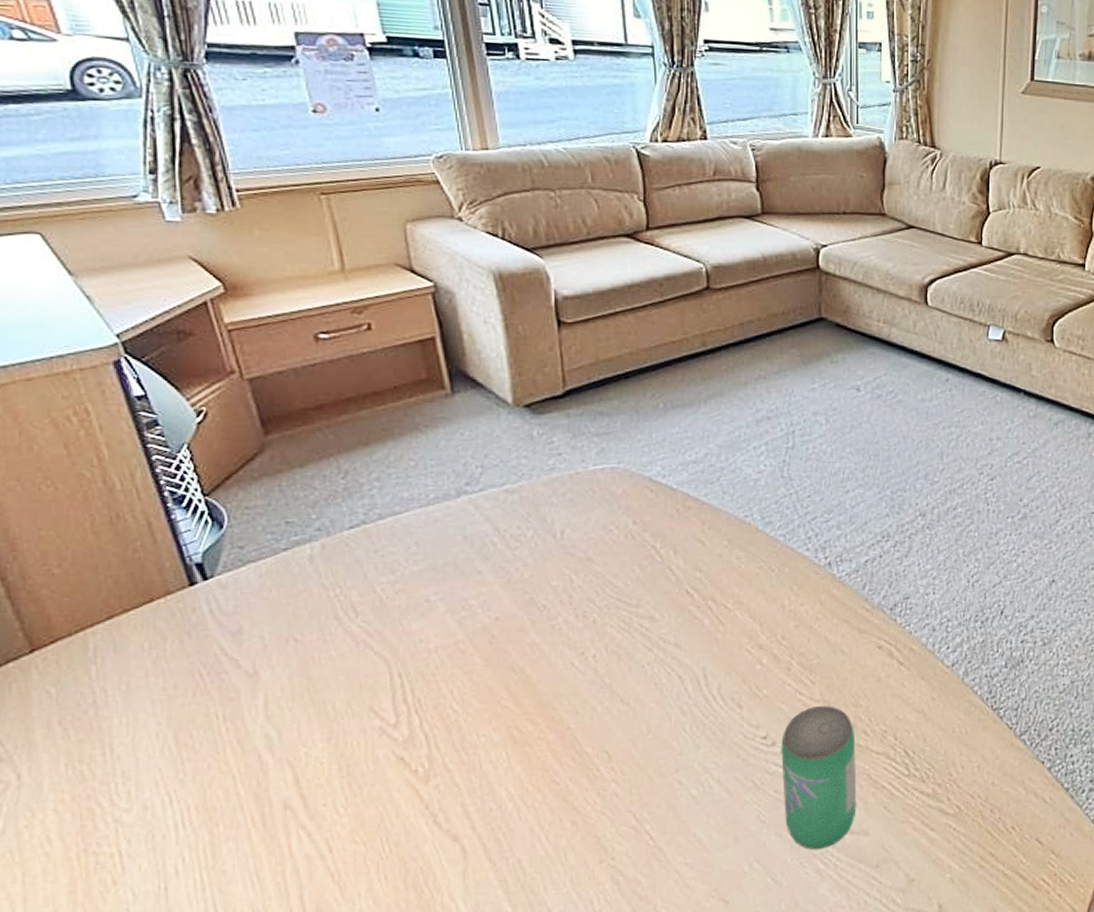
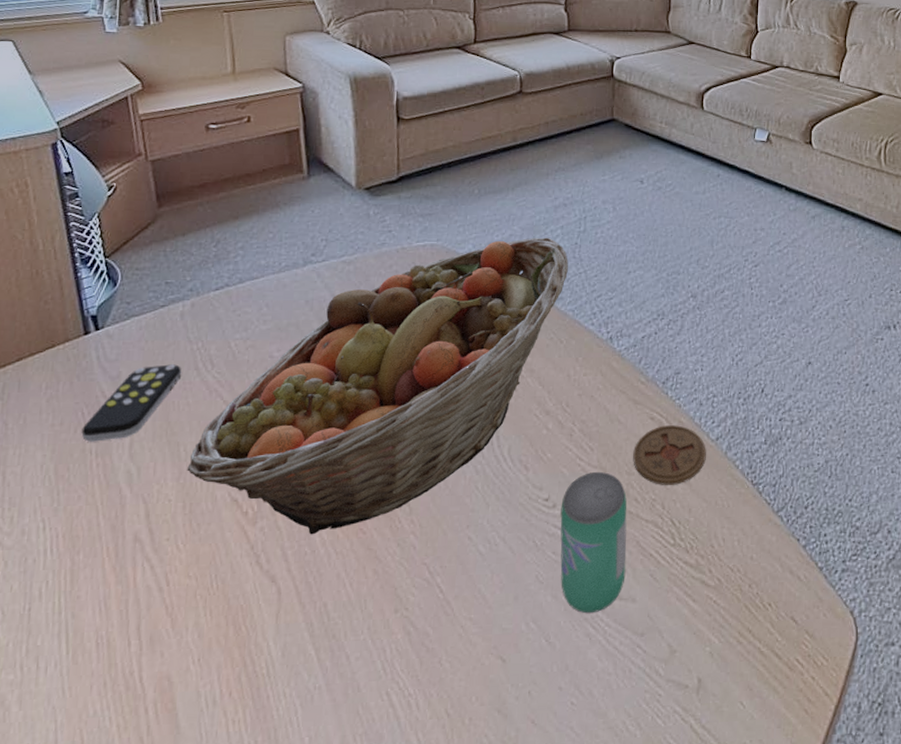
remote control: none [202,614,320,705] -> present [81,364,182,442]
fruit basket: none [339,455,776,790] -> present [187,237,568,535]
coaster: none [860,653,941,716] -> present [633,425,706,485]

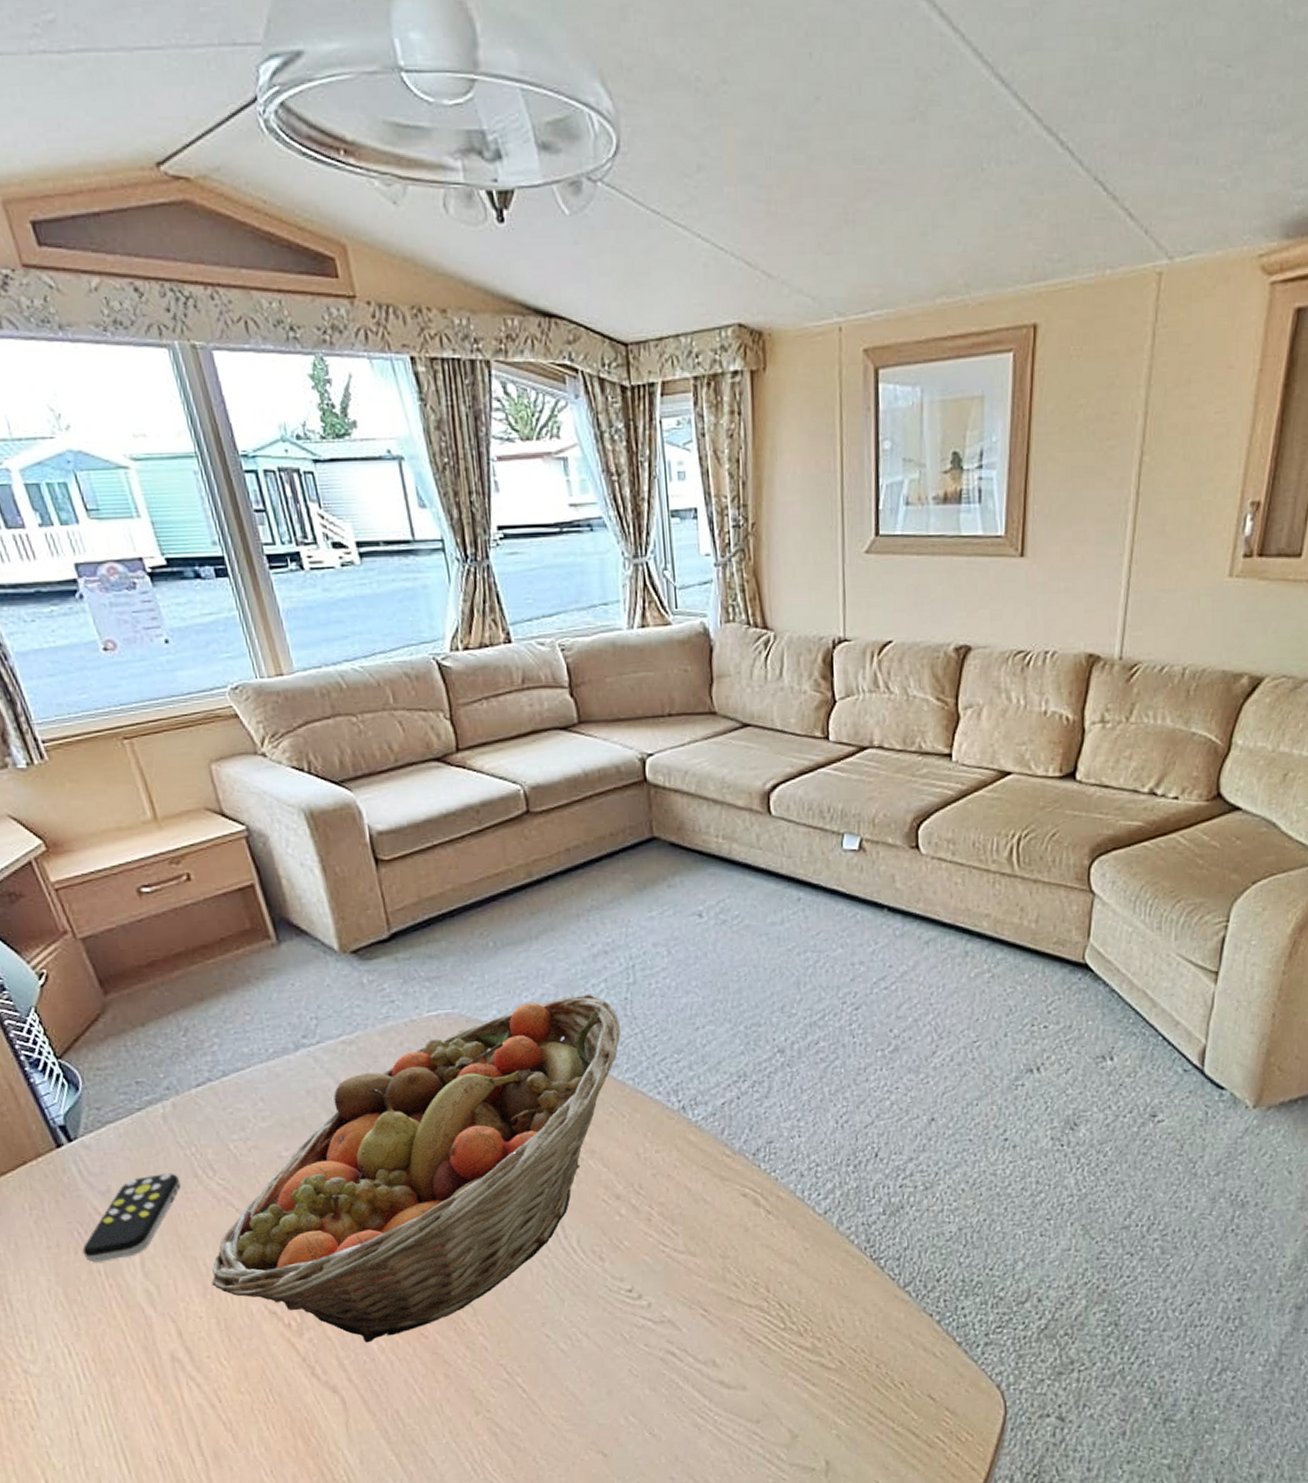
beverage can: present [560,471,627,614] -> none [647,1256,732,1404]
coaster: present [633,425,706,485] -> none [726,1200,814,1267]

